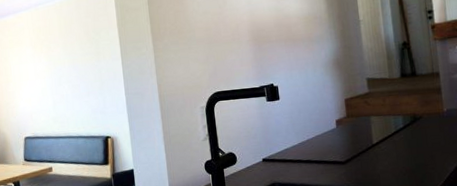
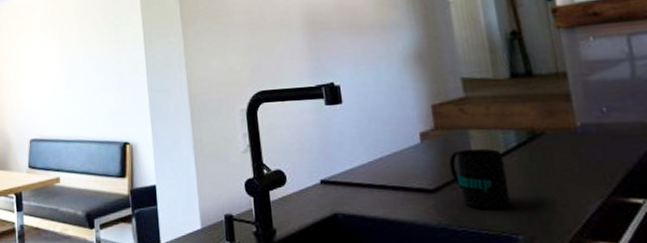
mug: none [356,130,398,174] -> present [449,148,511,209]

